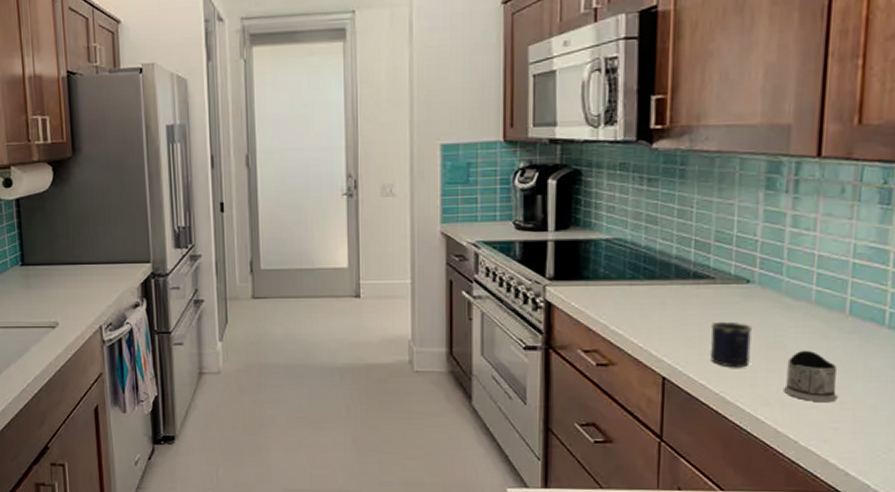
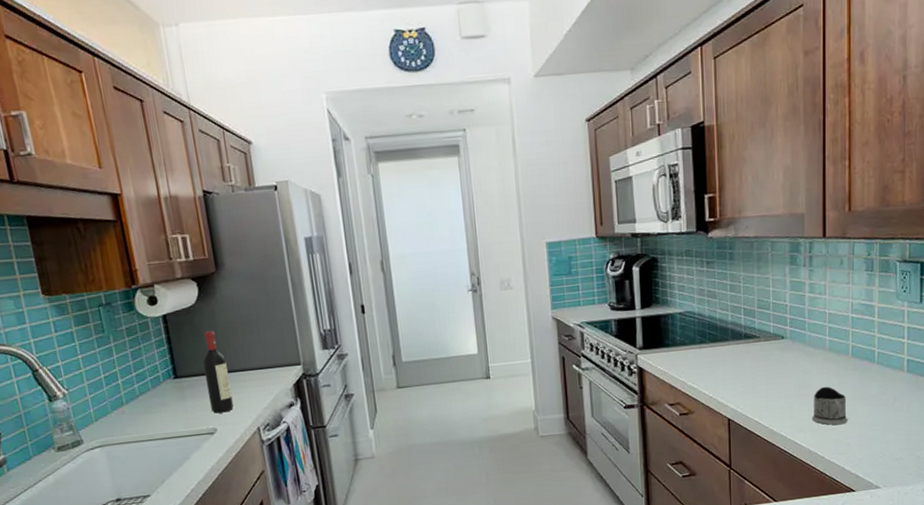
wine bottle: none [50,219,77,306] -> present [202,331,234,414]
mug: present [711,321,752,368] -> none [759,370,788,406]

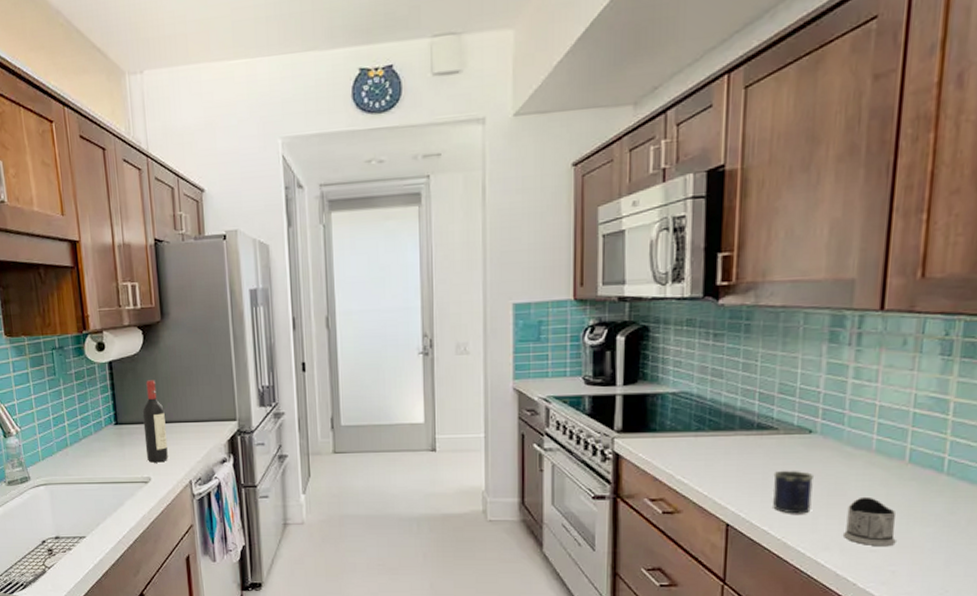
mug: none [759,370,788,406] -> present [773,470,813,514]

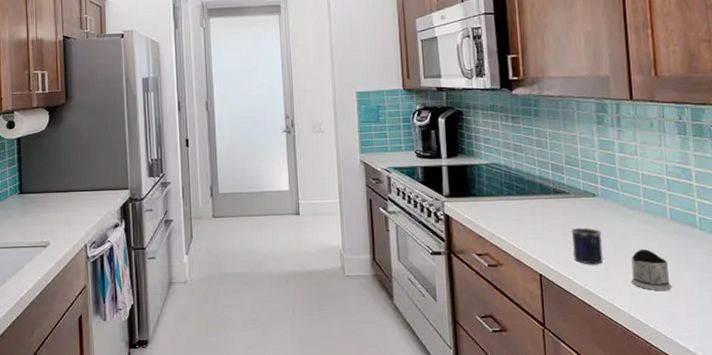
wine bottle: present [142,380,168,463] -> none [45,154,66,228]

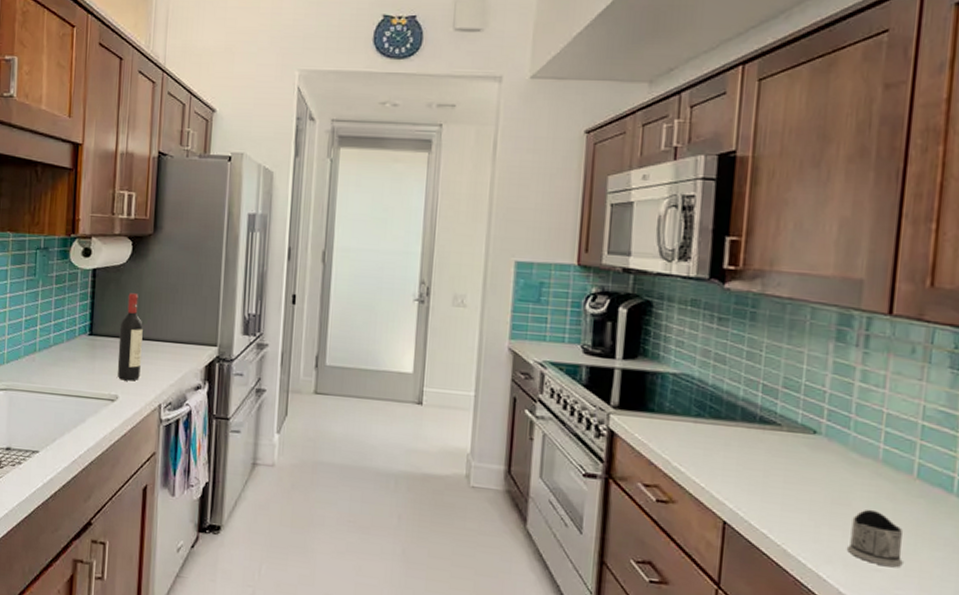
wine bottle: none [45,154,66,228] -> present [117,293,143,381]
mug: present [571,227,603,265] -> none [773,470,817,521]

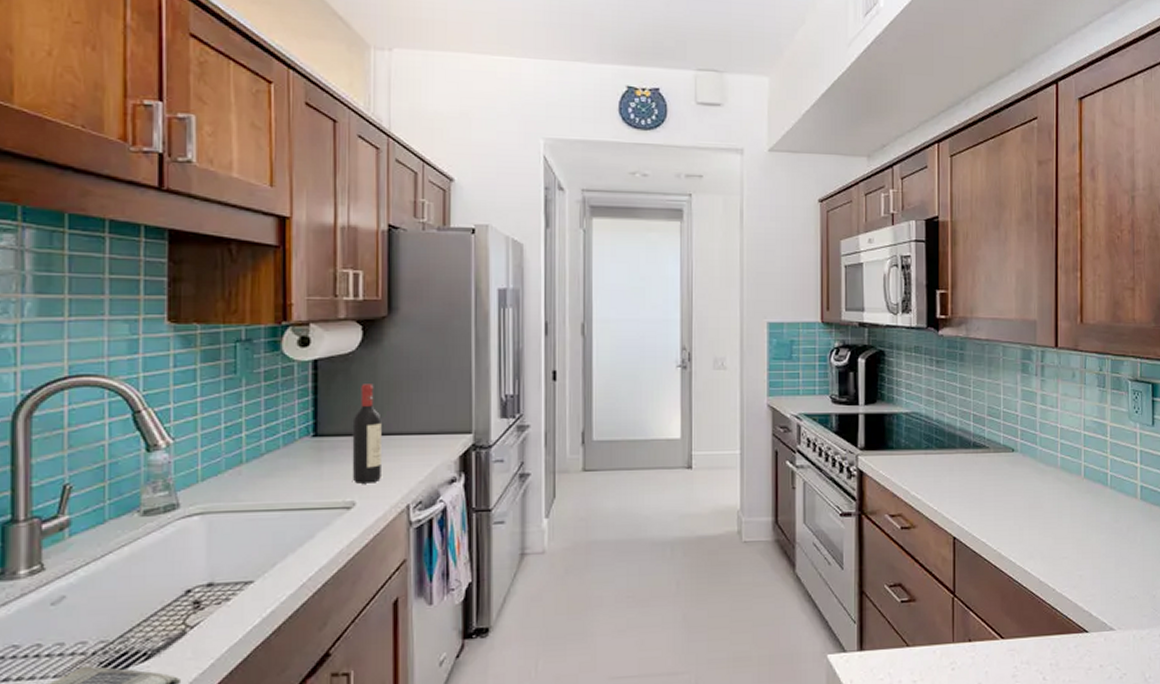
tea glass holder: present [847,509,903,567] -> none [1043,508,1080,554]

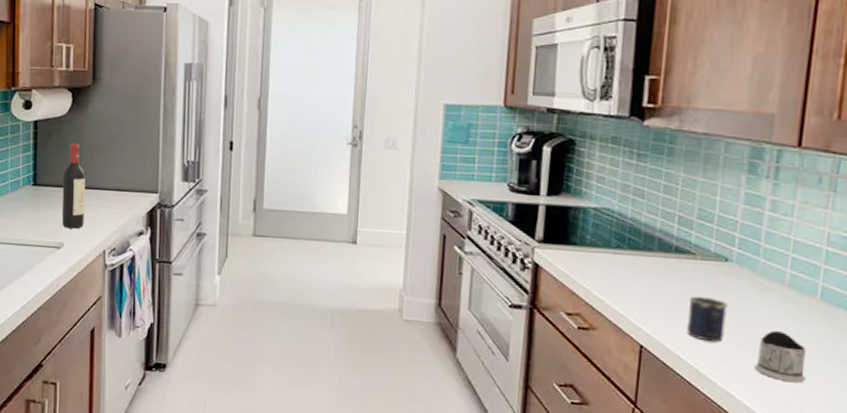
mug: none [988,485,1017,526] -> present [687,296,728,342]
tea glass holder: none [1043,508,1080,554] -> present [755,330,806,383]

